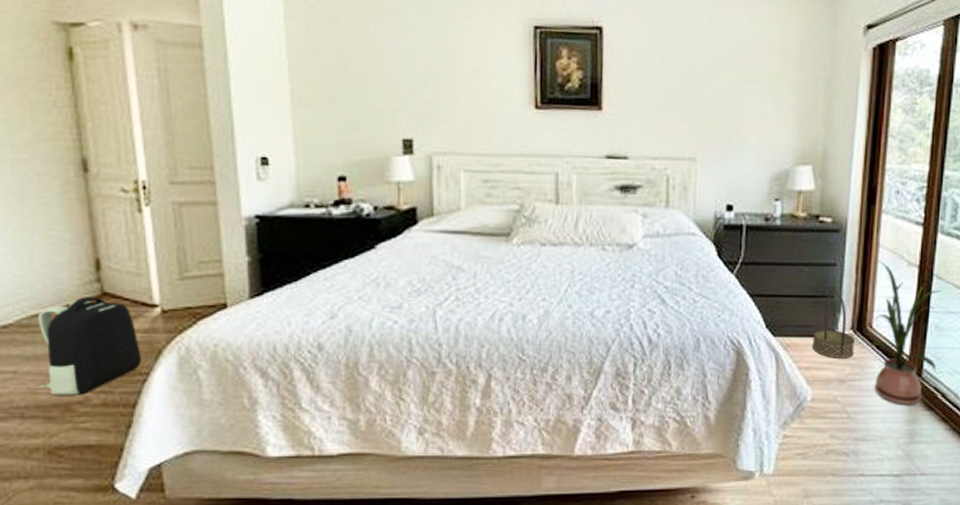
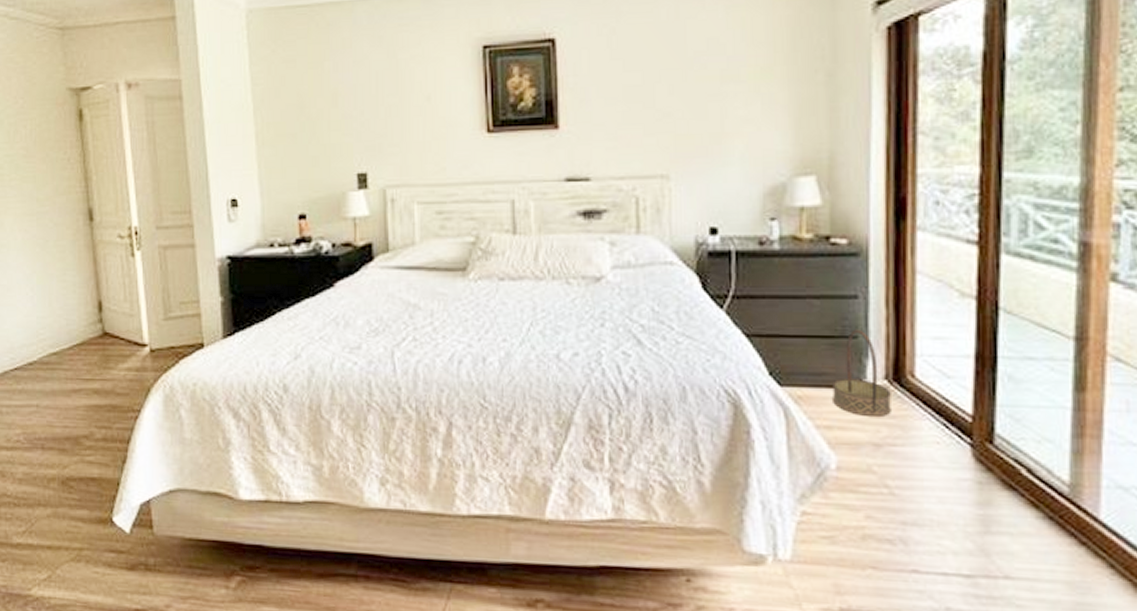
backpack: present [38,297,141,395] -> none [55,336,134,429]
house plant: present [868,261,942,405] -> none [911,291,1015,482]

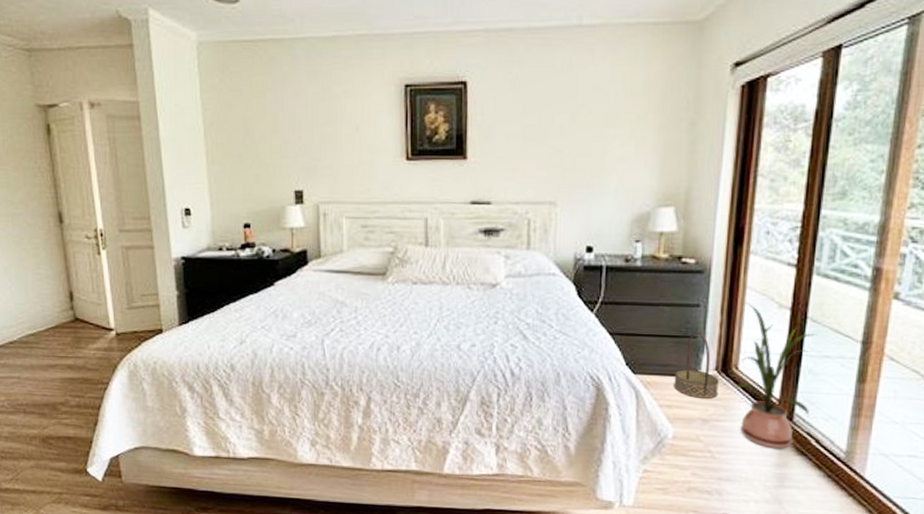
house plant: none [911,291,1015,482] -> present [733,303,818,449]

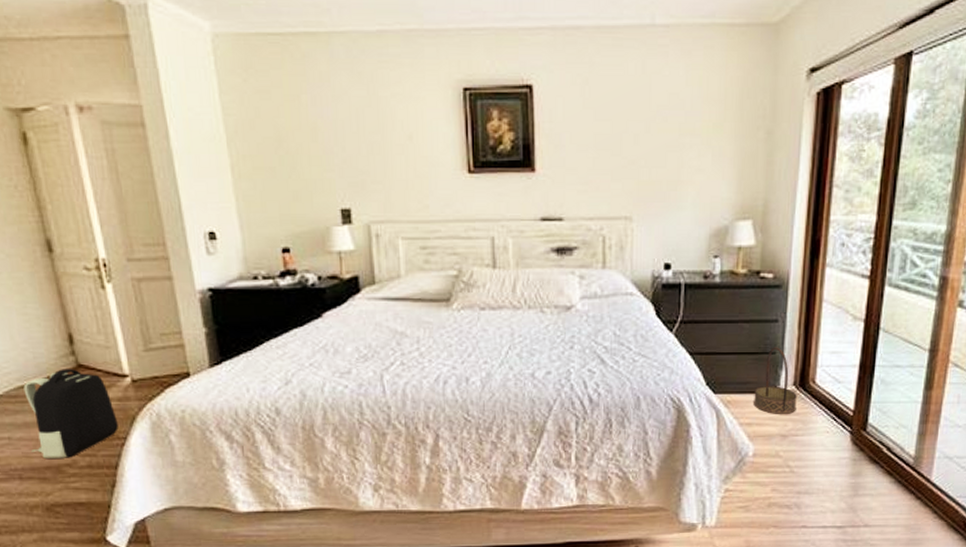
backpack: none [32,321,103,398] -> present [23,369,118,459]
house plant: present [733,303,818,449] -> none [811,316,889,459]

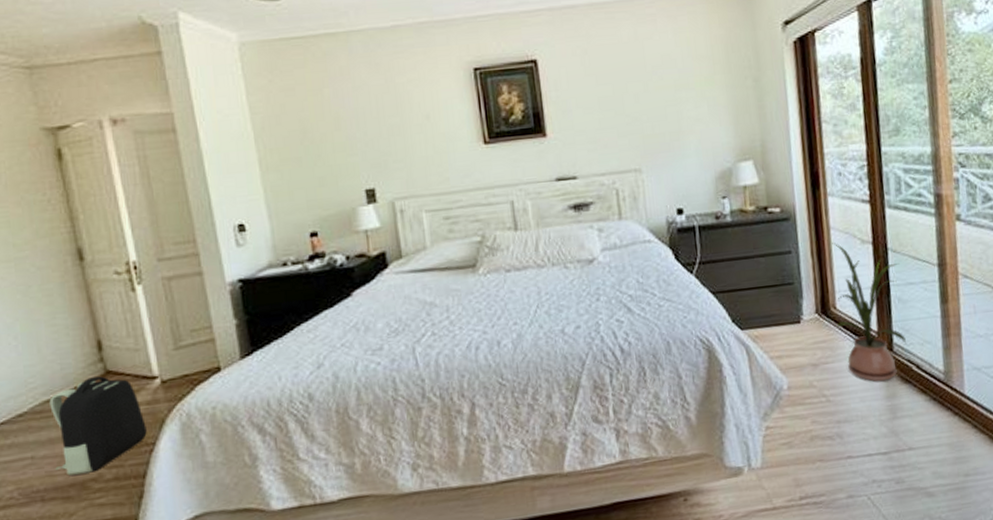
basket: present [754,347,797,414] -> none [779,277,823,344]
house plant: none [811,316,889,459] -> present [832,243,906,382]

